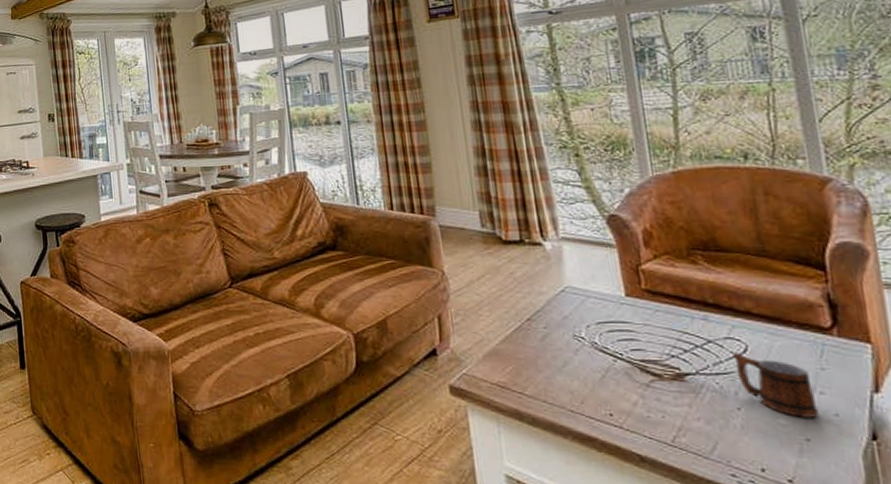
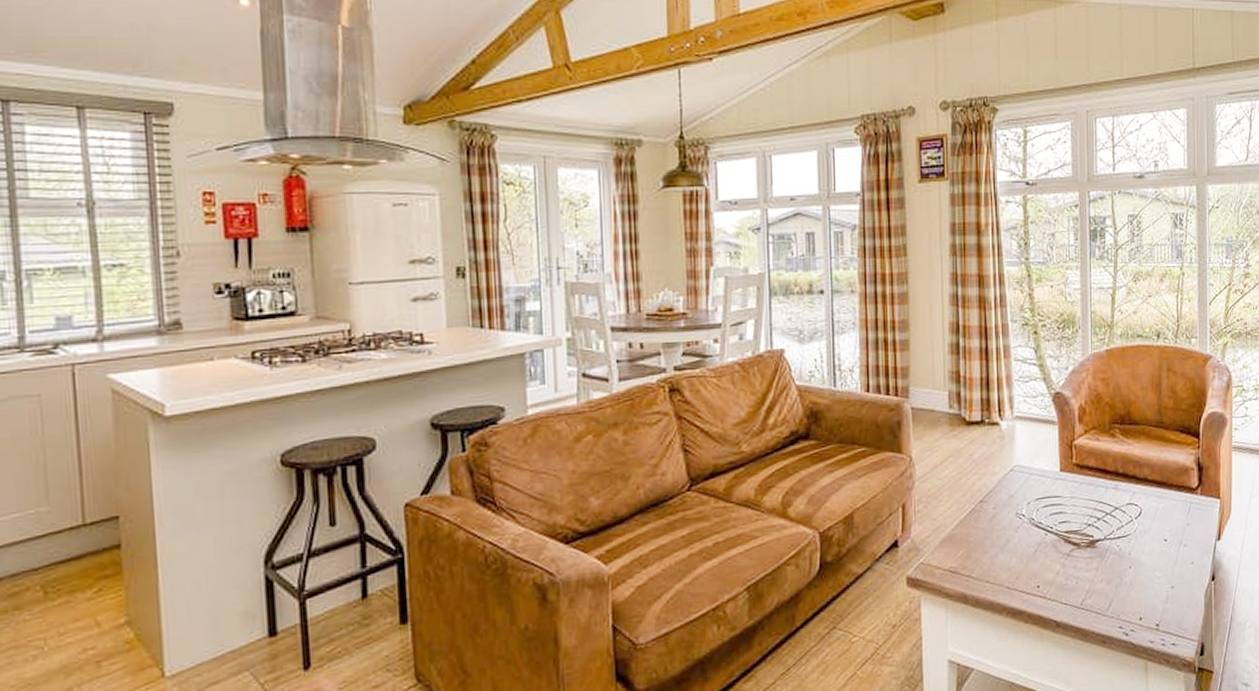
mug: present [732,351,819,418] -> none [1130,515,1181,569]

